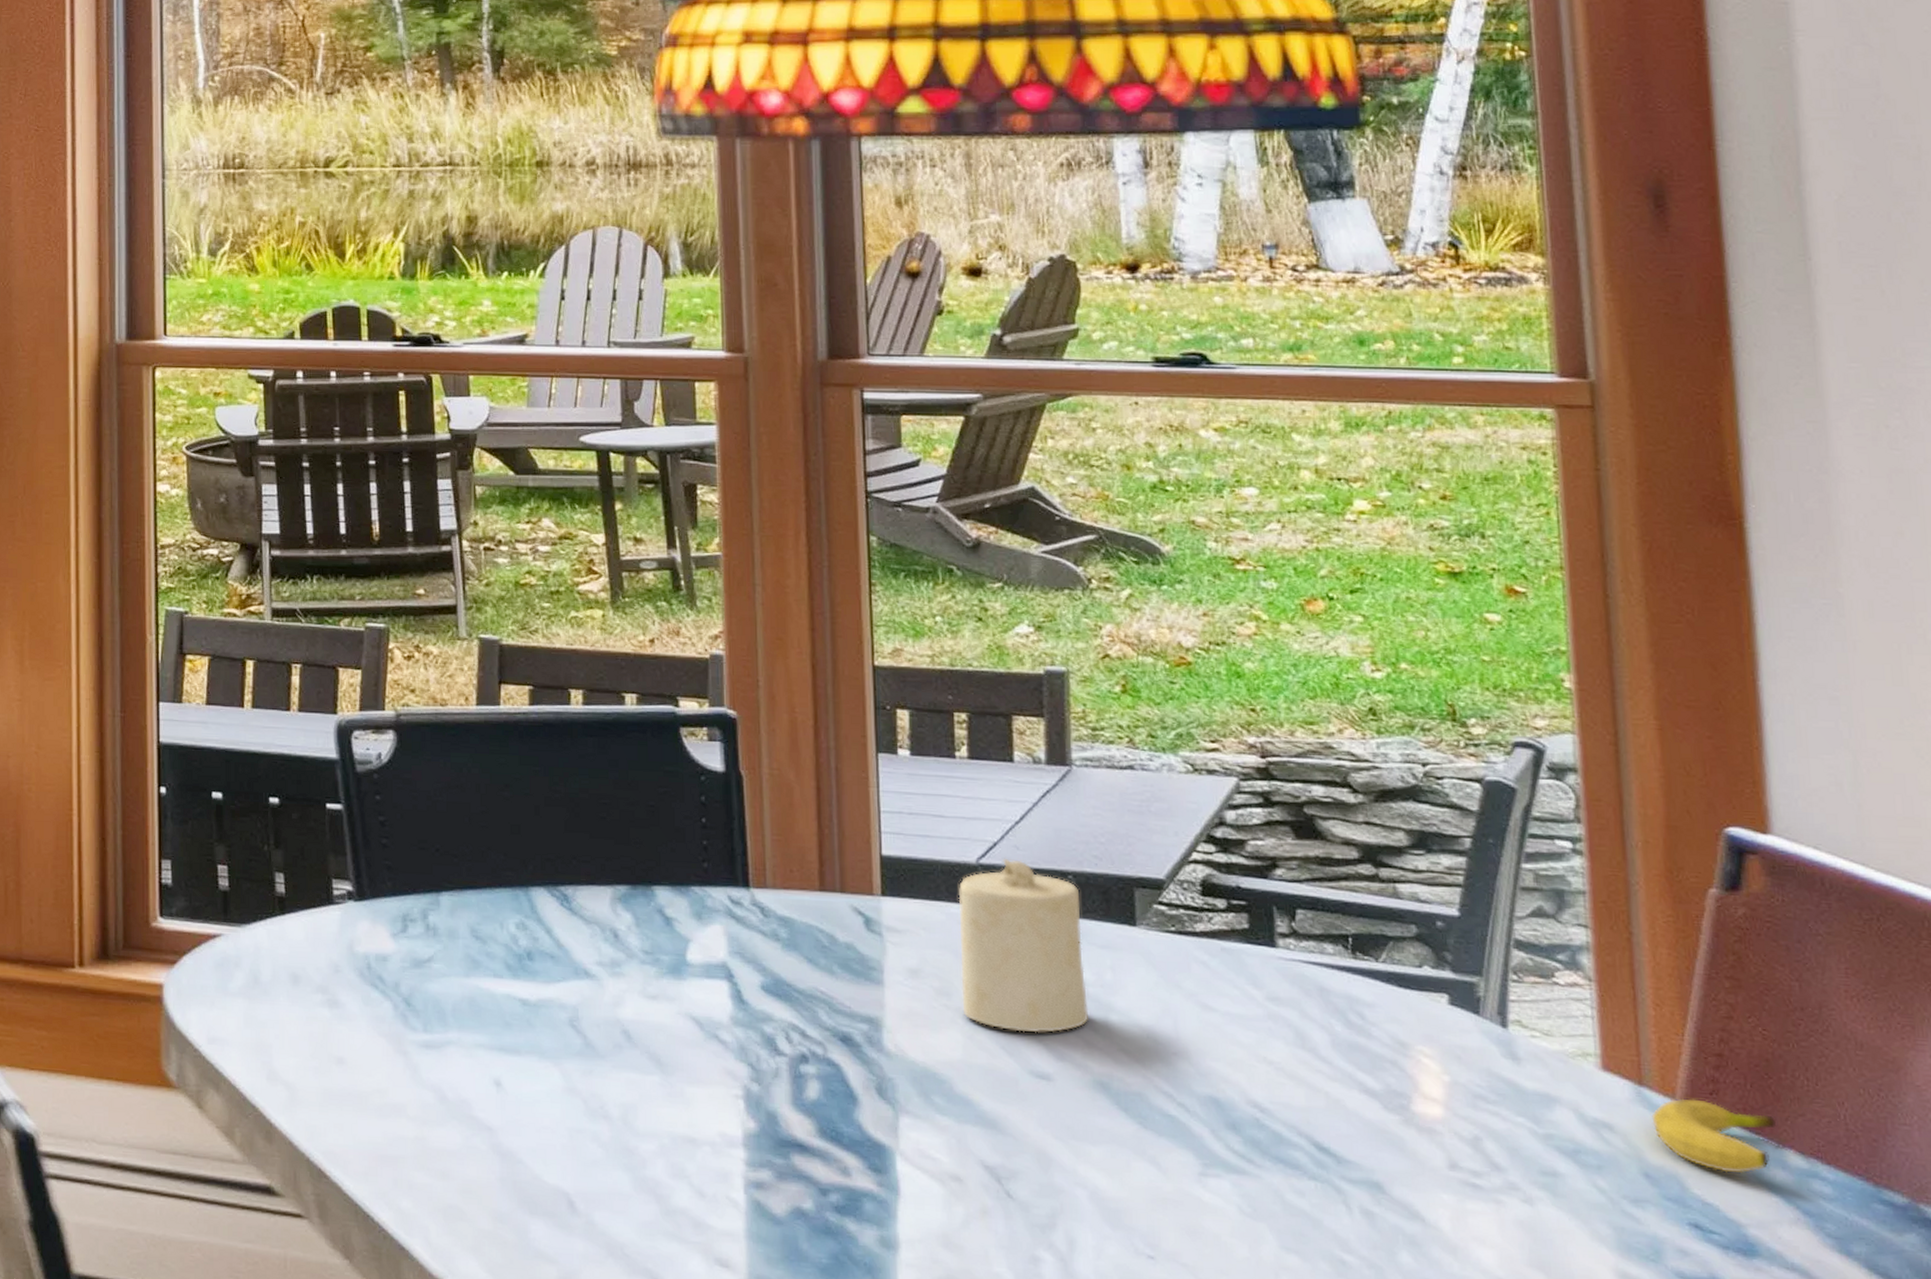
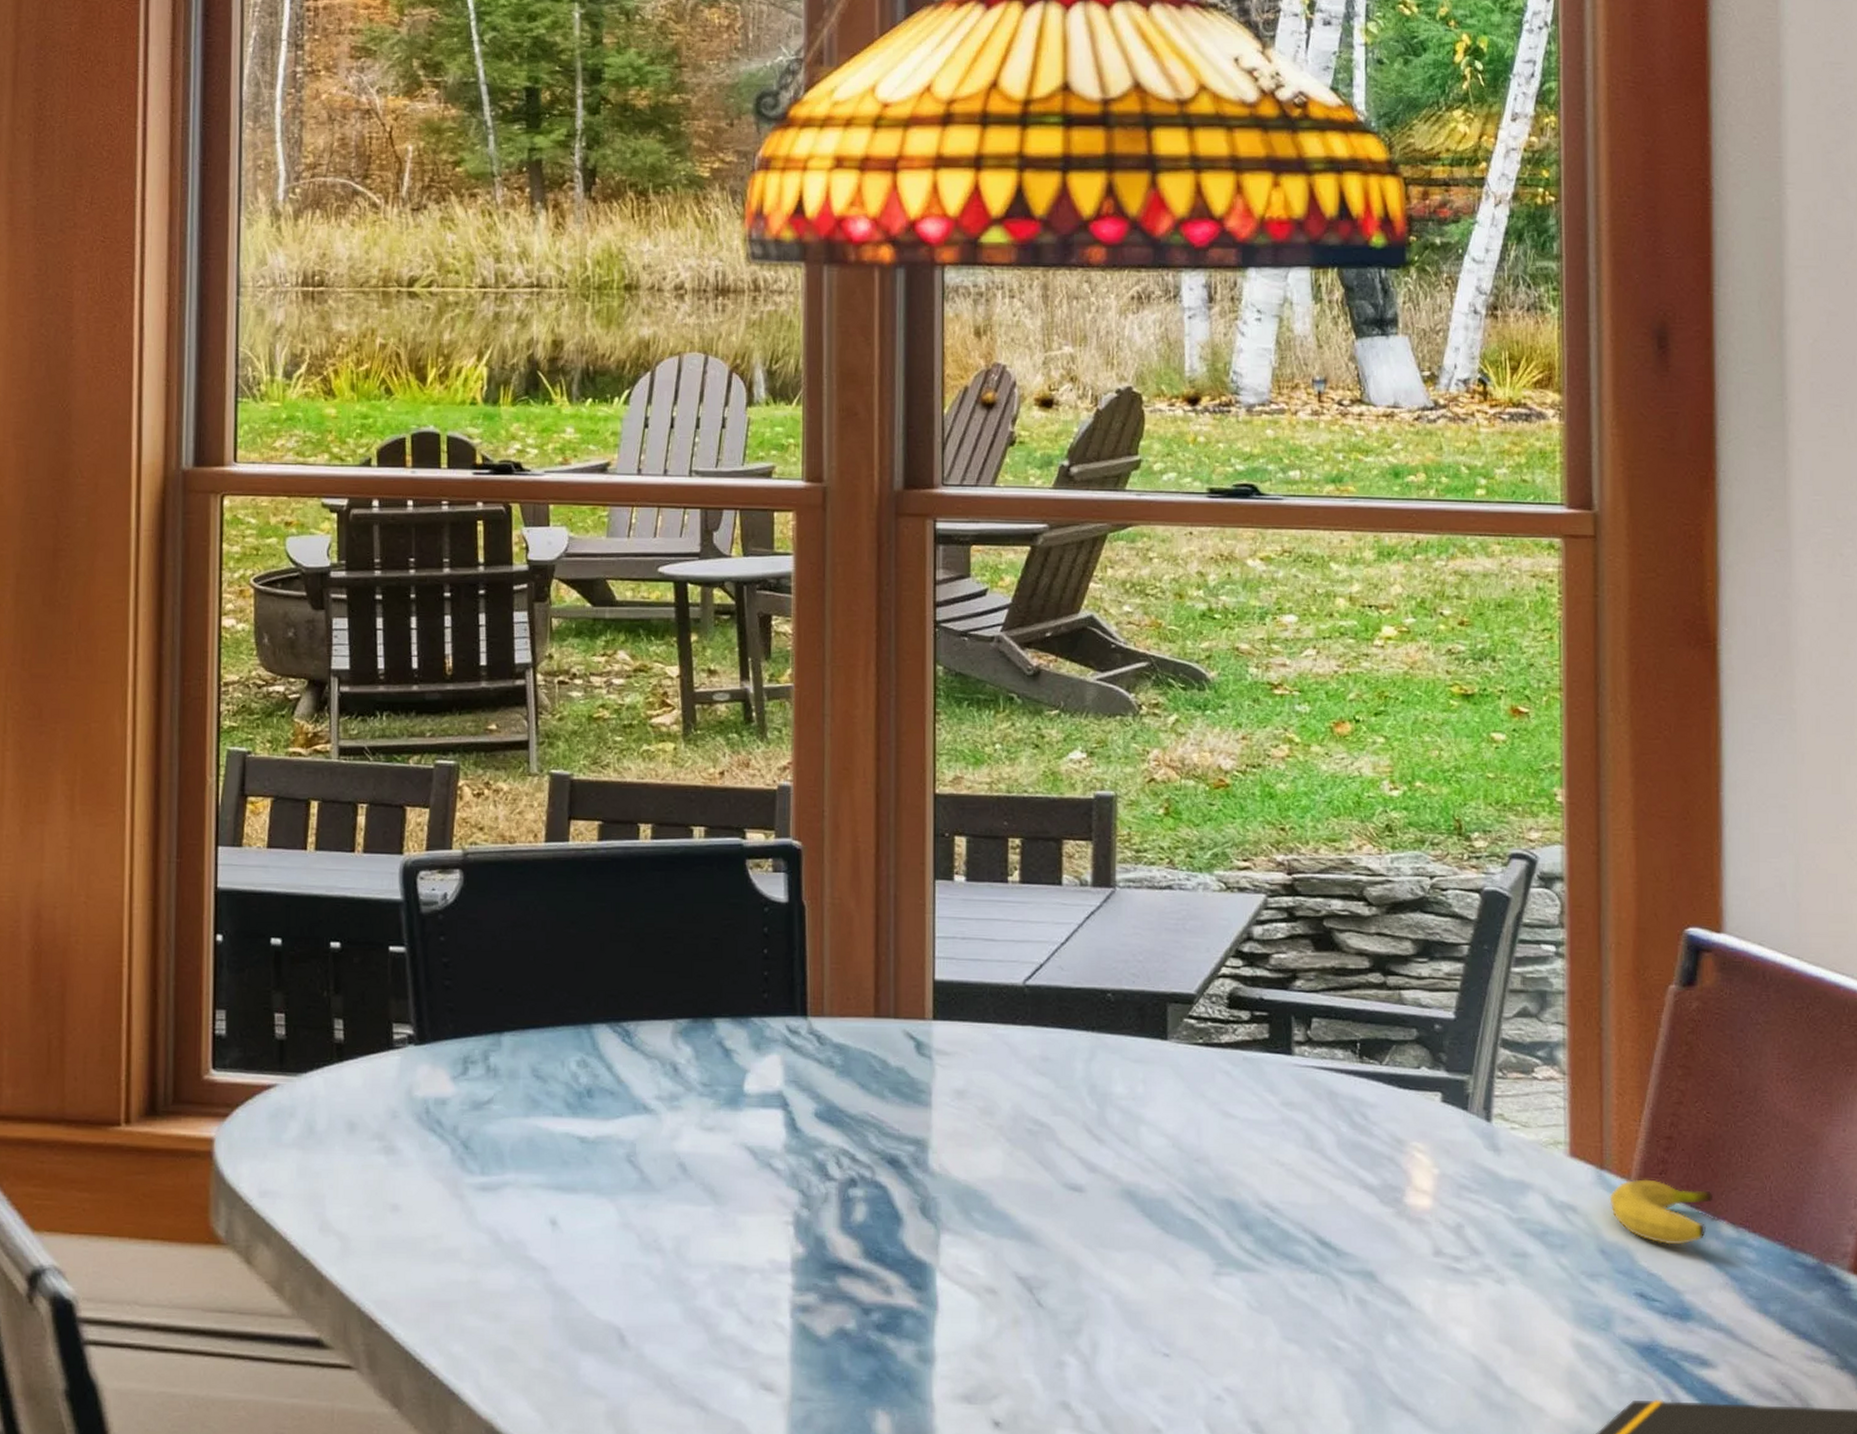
candle: present [958,858,1090,1033] -> none [1004,978,1121,1147]

